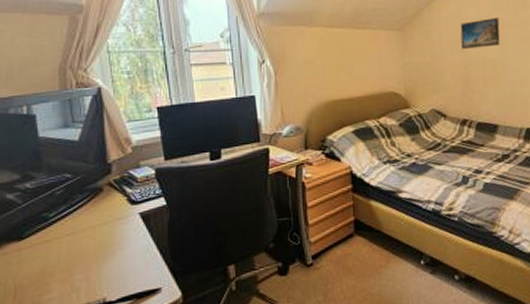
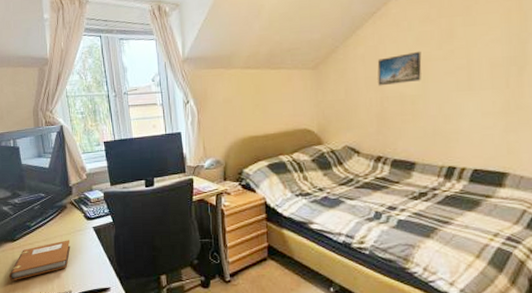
notebook: none [12,232,107,293] -> present [9,240,71,280]

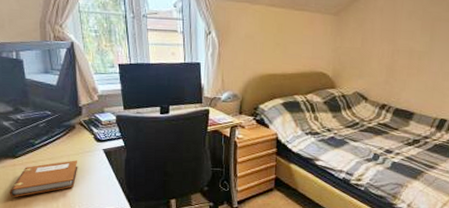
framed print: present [377,51,422,86] -> none [392,10,433,40]

